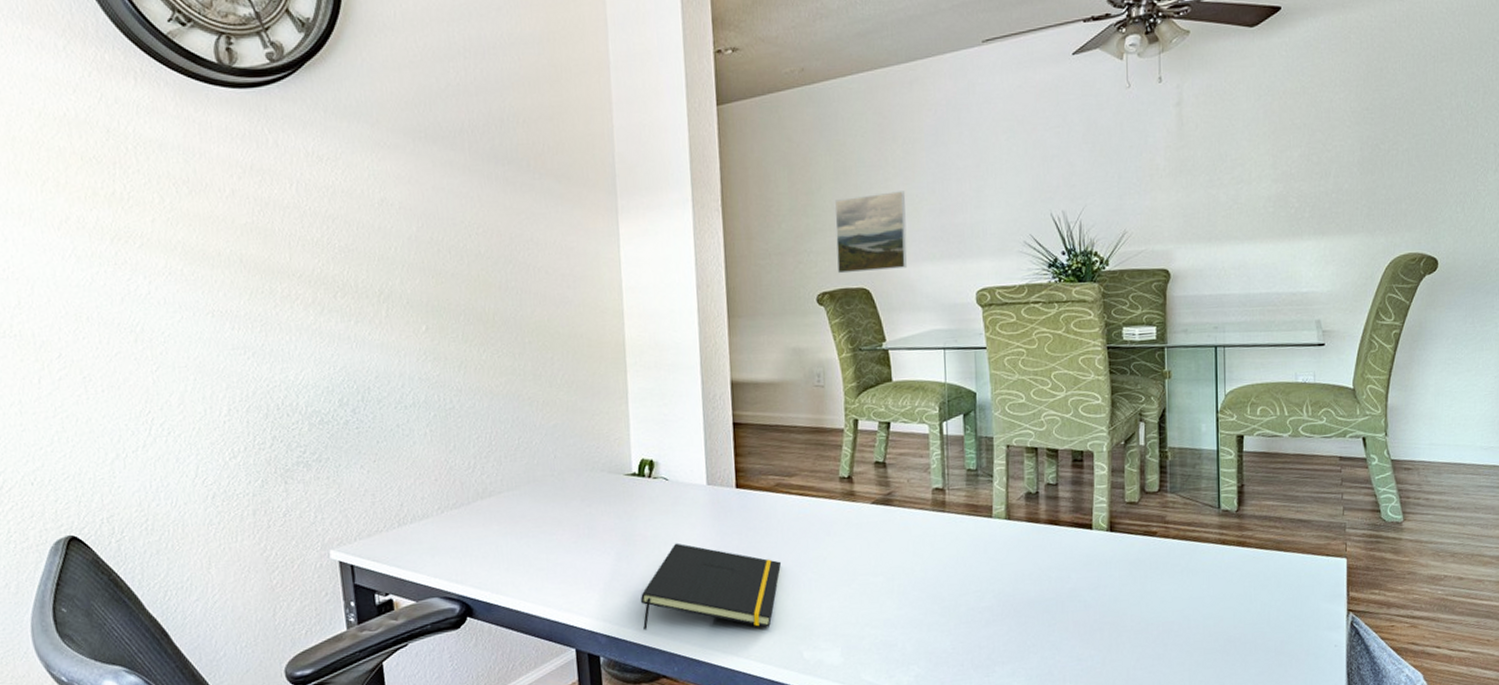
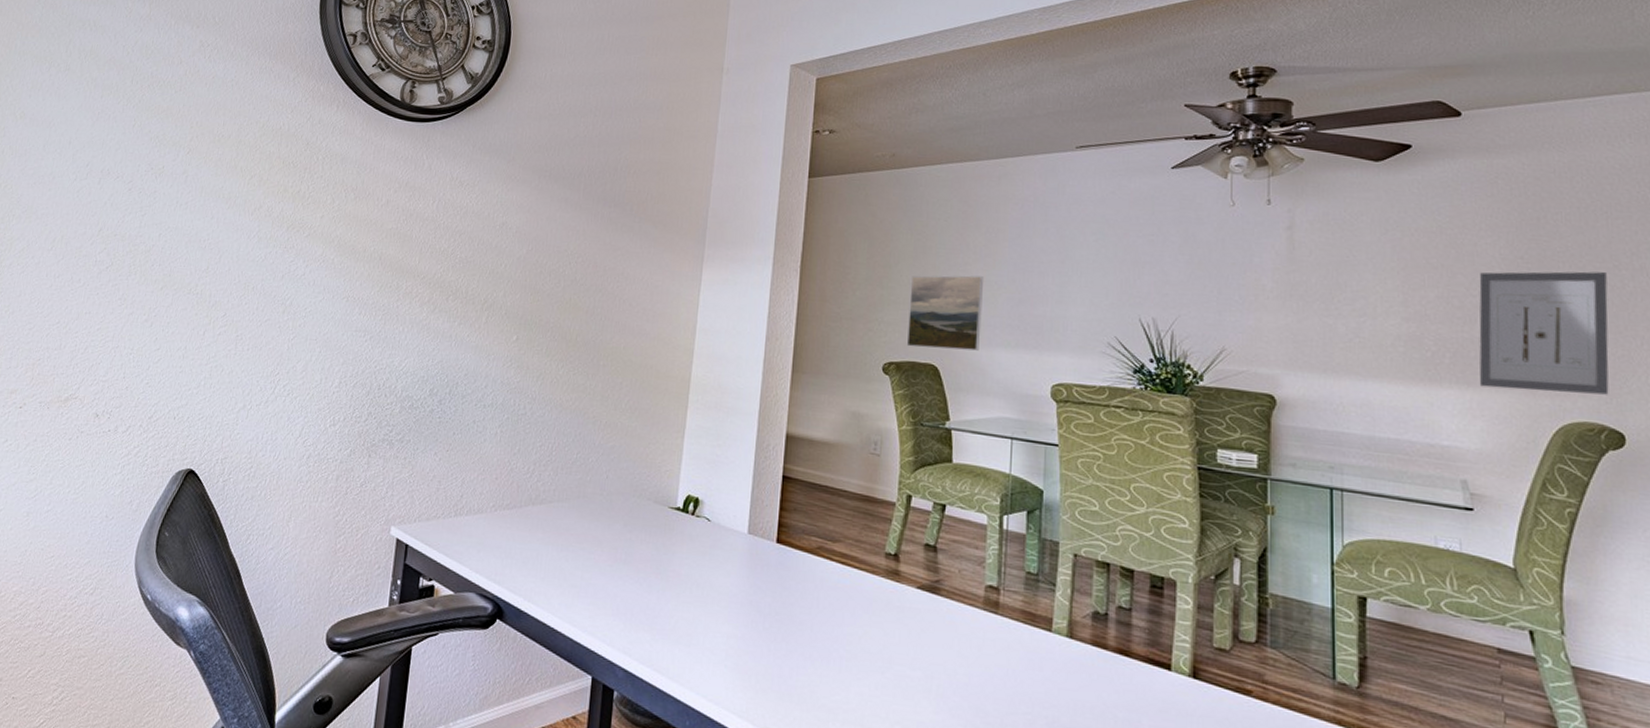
notepad: present [640,543,782,631] -> none [661,587,813,700]
wall art: none [1331,114,1431,234] -> present [1479,271,1609,395]

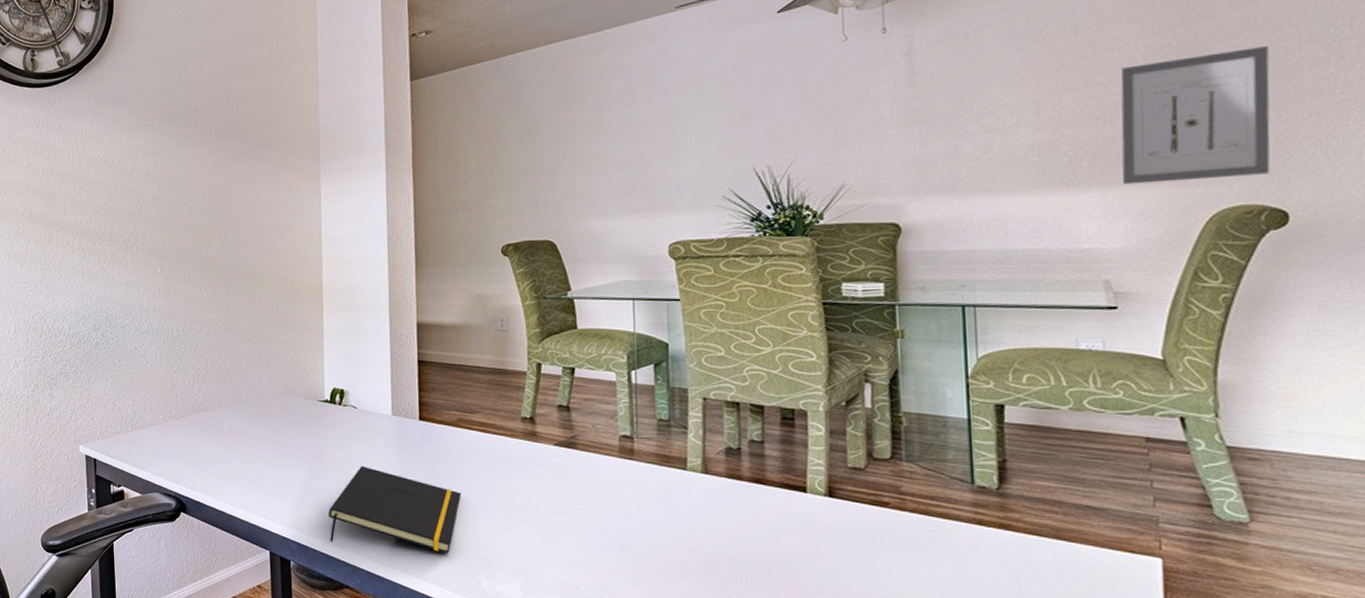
notepad: none [661,587,813,700] -> present [328,465,462,554]
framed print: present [906,275,983,351] -> none [520,150,594,227]

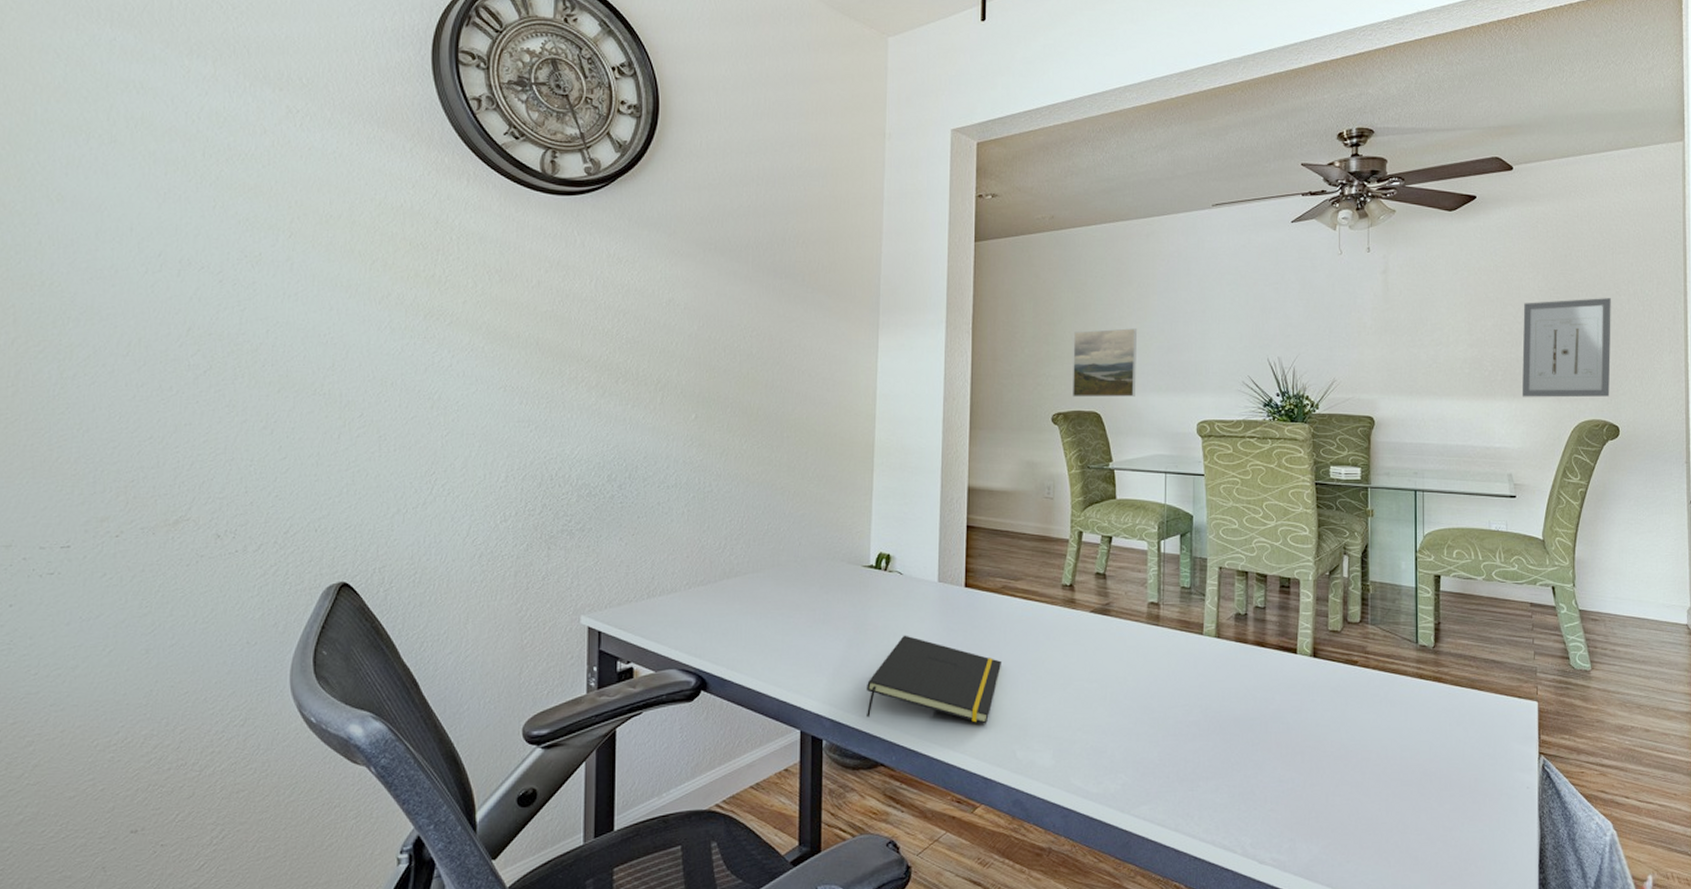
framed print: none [520,150,594,227] -> present [1072,328,1137,398]

